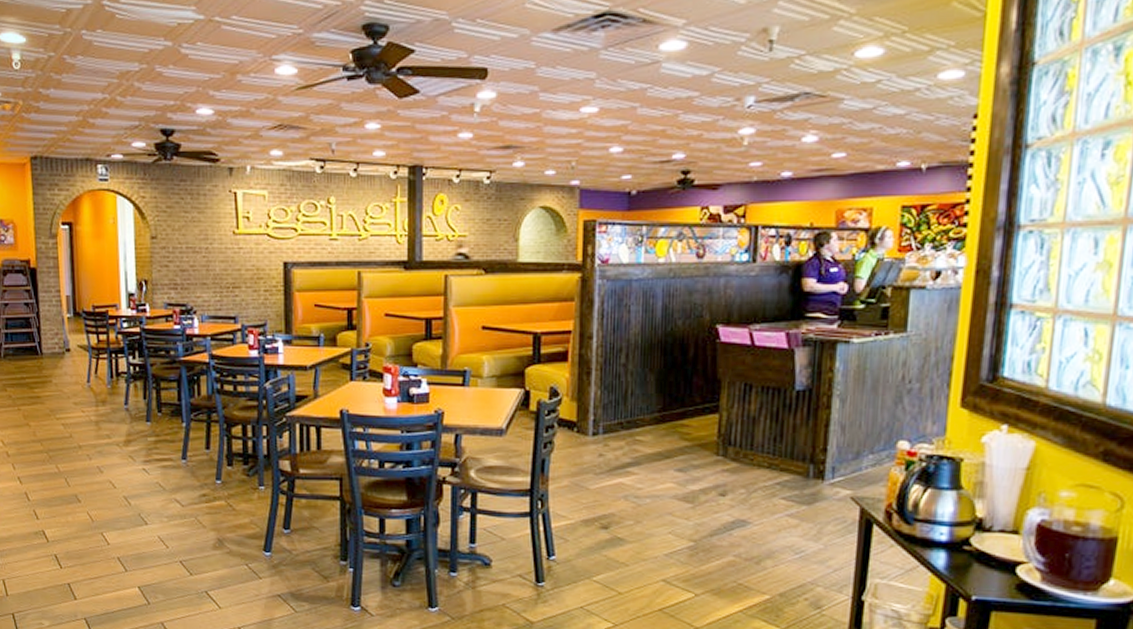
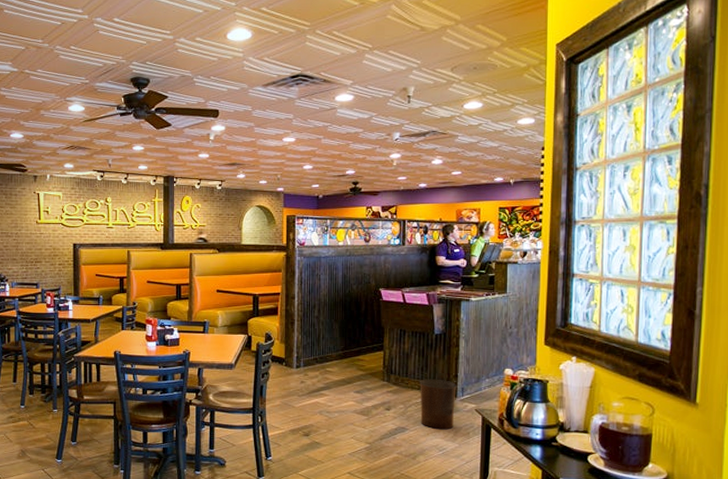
waste bin: none [769,453,826,525] -> present [420,379,458,430]

